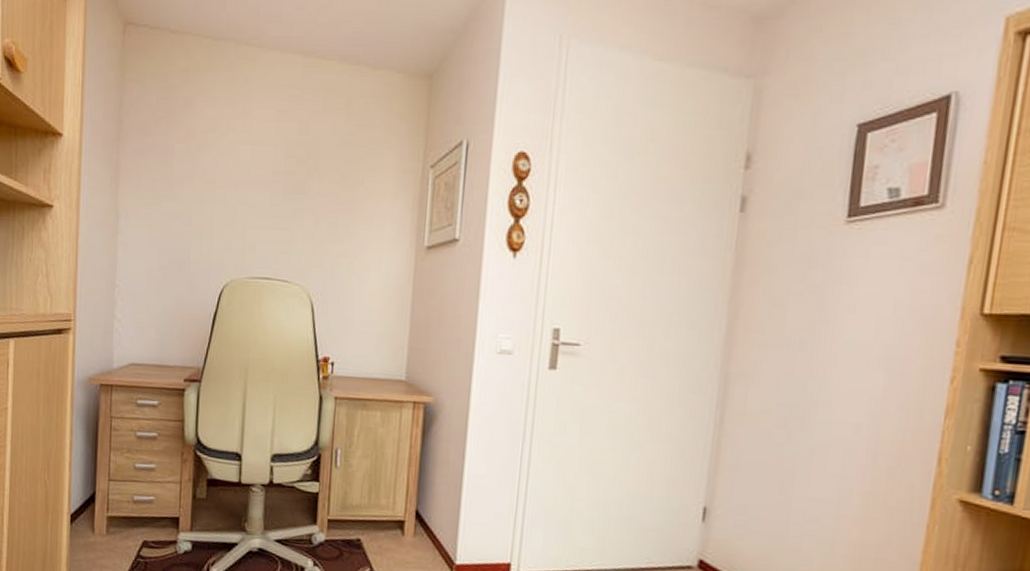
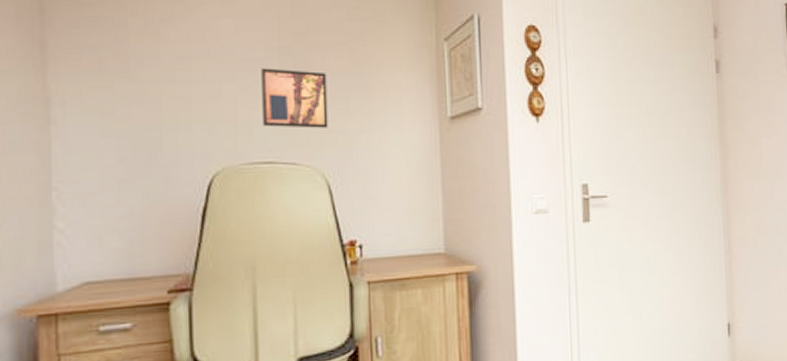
wall art: none [265,191,321,250] -> present [261,68,328,128]

